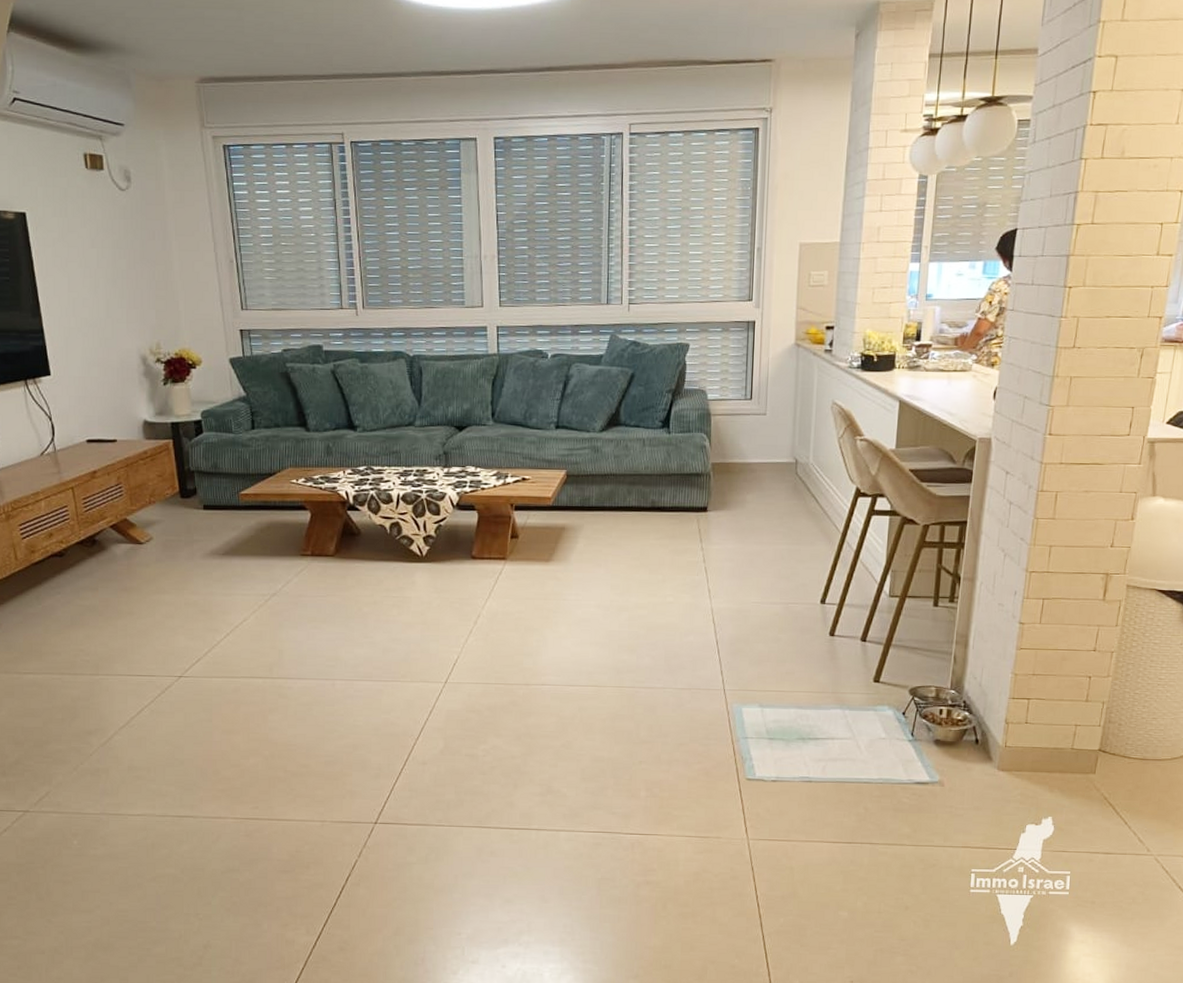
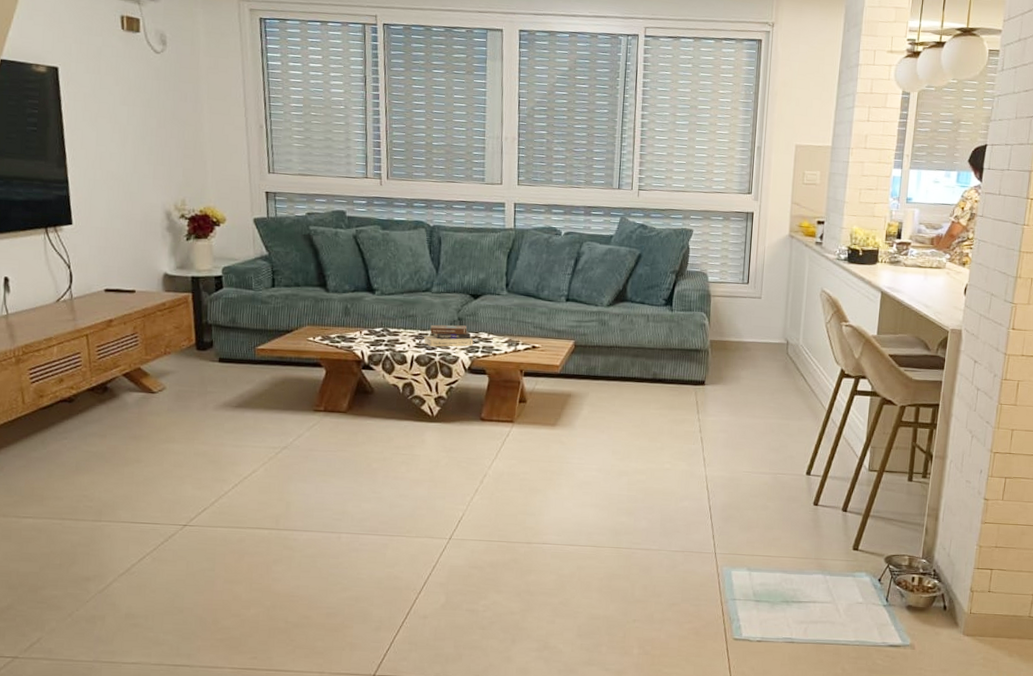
books: none [409,459,460,484] -> present [424,324,474,347]

